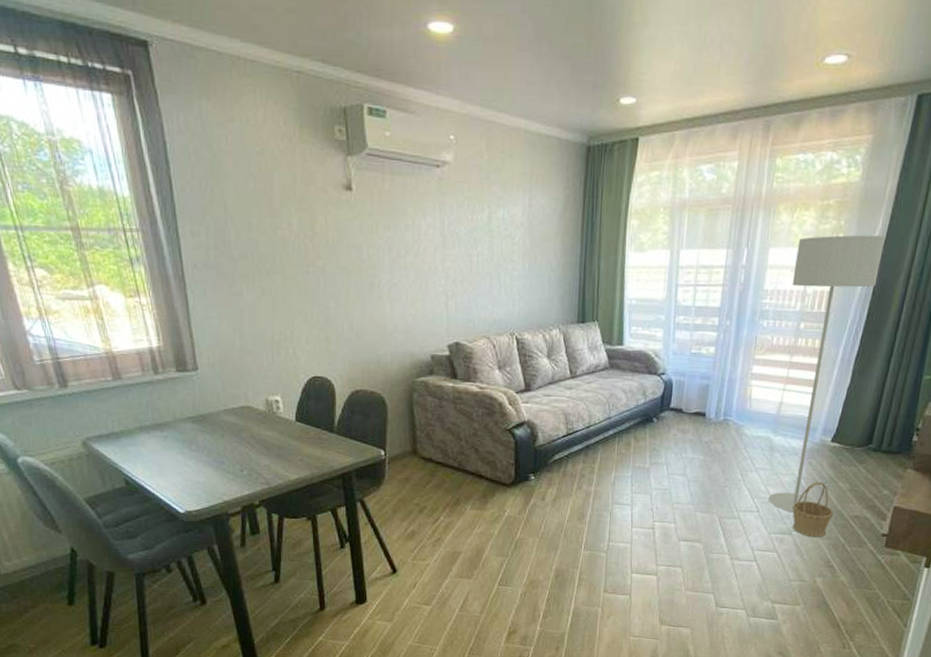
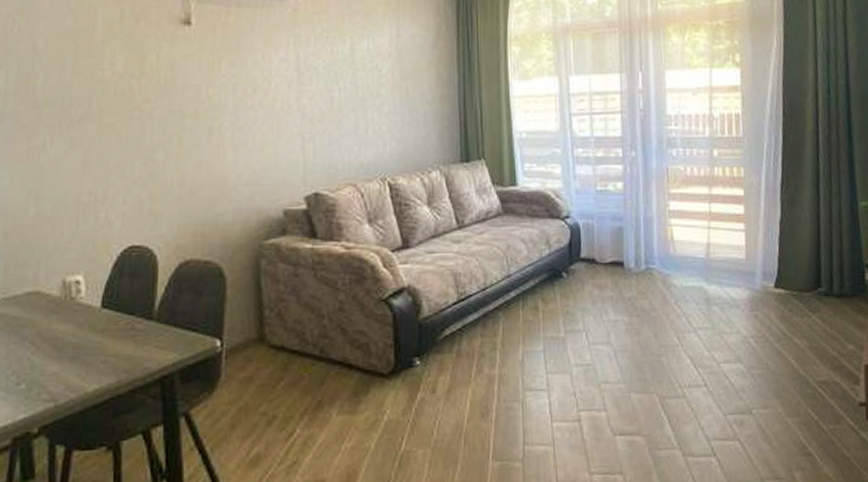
floor lamp: present [768,235,885,513] -> none [694,54,785,384]
basket: present [792,481,834,538] -> none [745,339,797,416]

